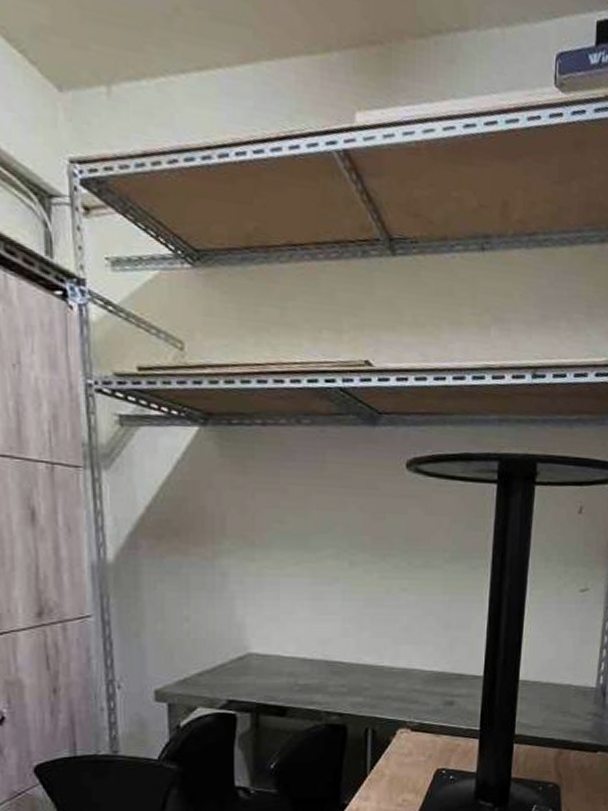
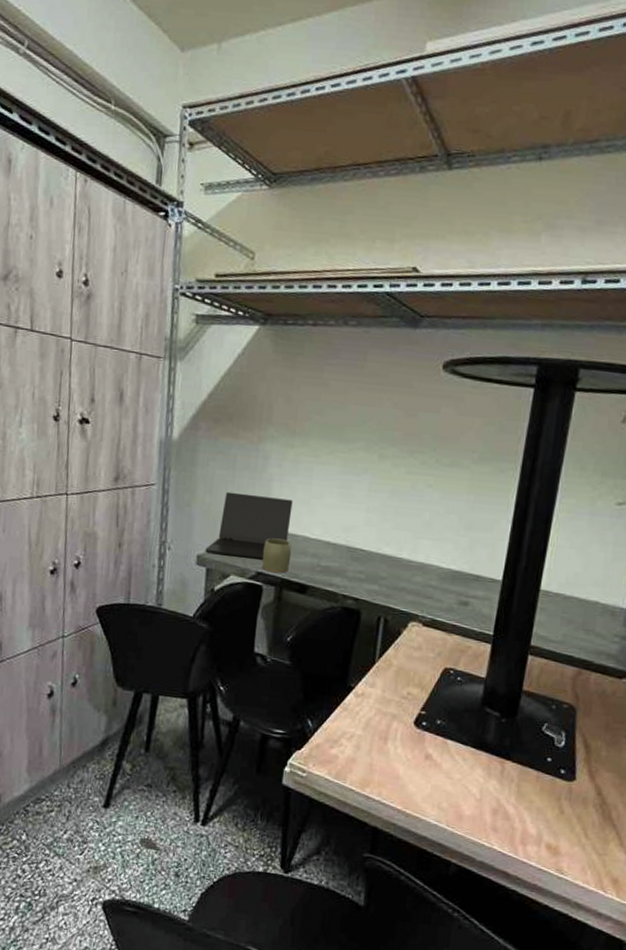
laptop: none [164,616,261,687] -> present [205,491,293,560]
mug: none [232,661,265,699] -> present [262,538,292,574]

